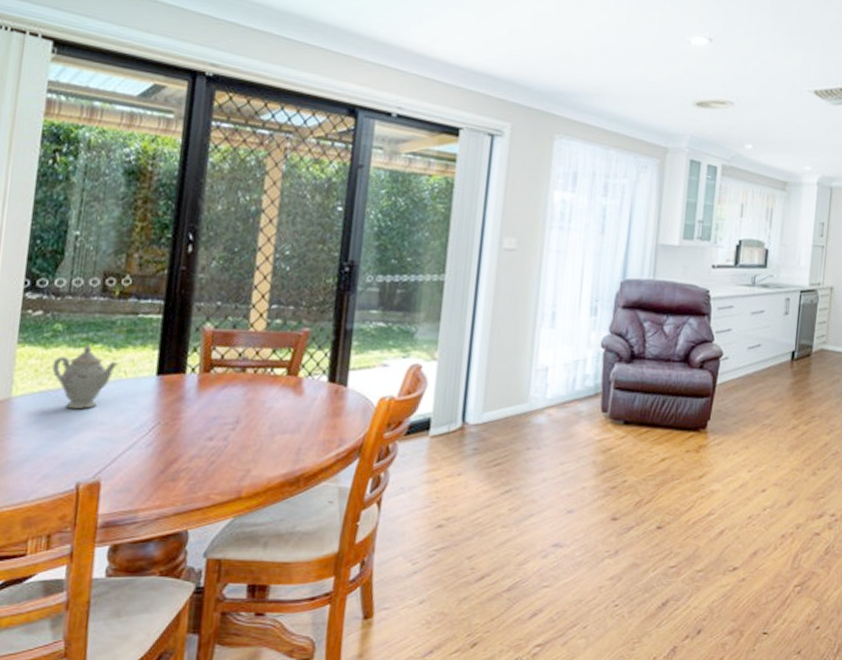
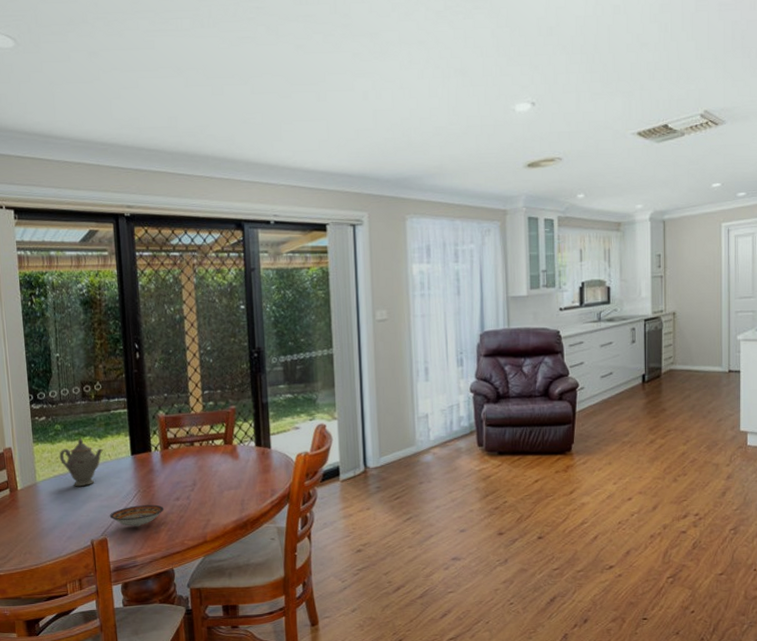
bowl: none [109,442,190,471] -> present [109,504,164,527]

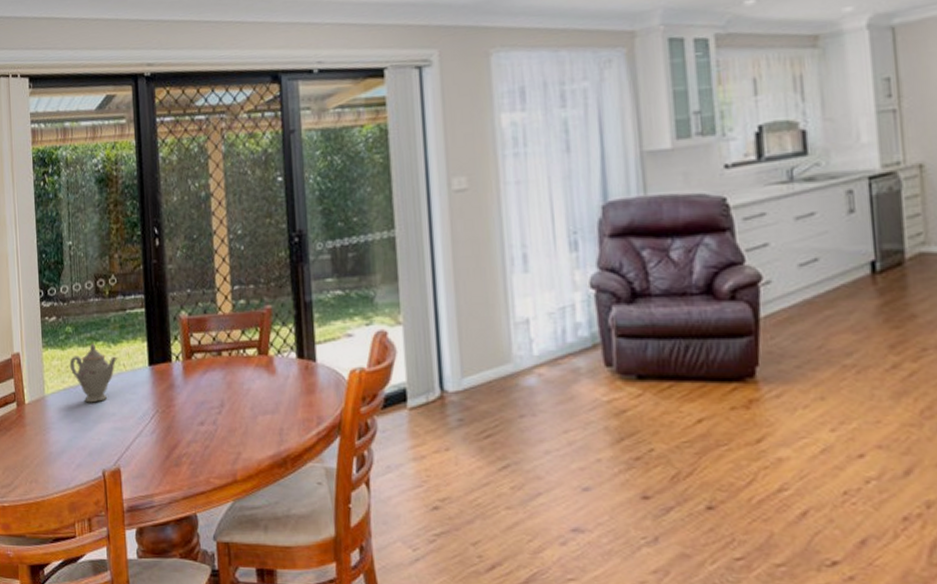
bowl: present [109,504,164,527] -> none [123,429,186,457]

